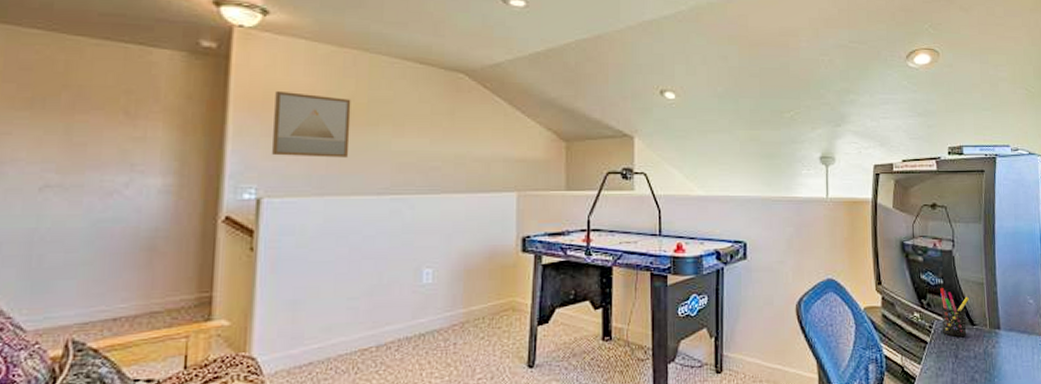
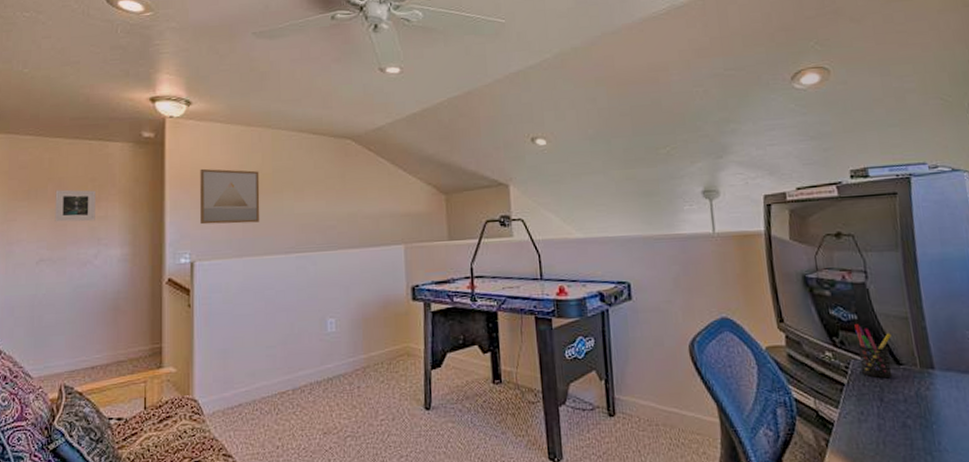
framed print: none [69,100,131,143] -> present [55,189,96,222]

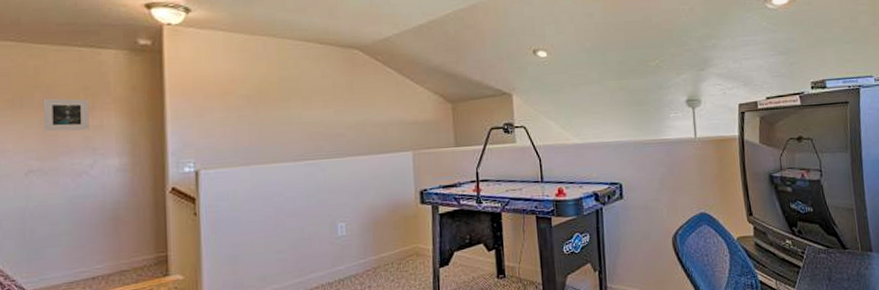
wall art: present [200,168,260,225] -> none [202,77,267,134]
pen holder: present [854,324,893,379] -> none [810,215,839,261]

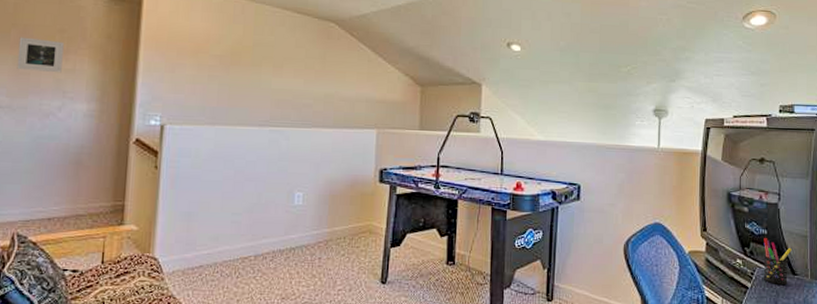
pen holder: none [810,215,839,261] -> present [763,238,792,286]

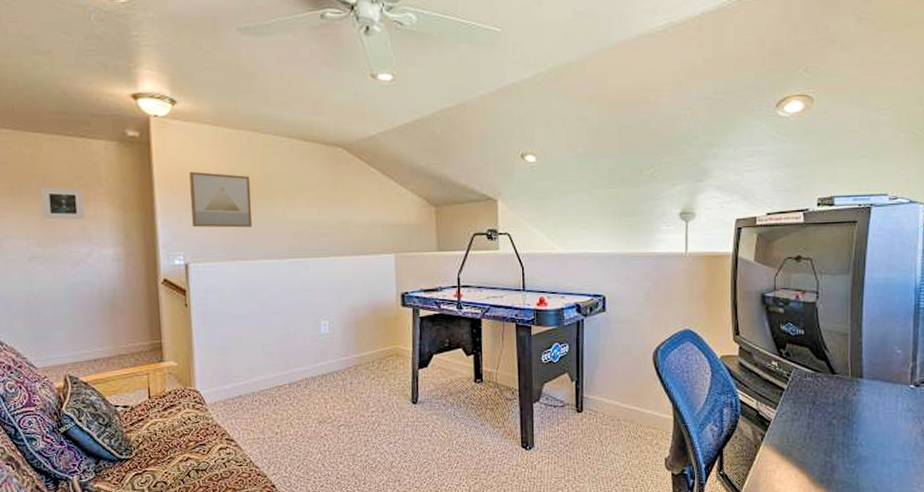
wall art: none [174,33,239,93] -> present [189,171,253,228]
pen holder: present [763,238,792,286] -> none [800,338,831,385]

